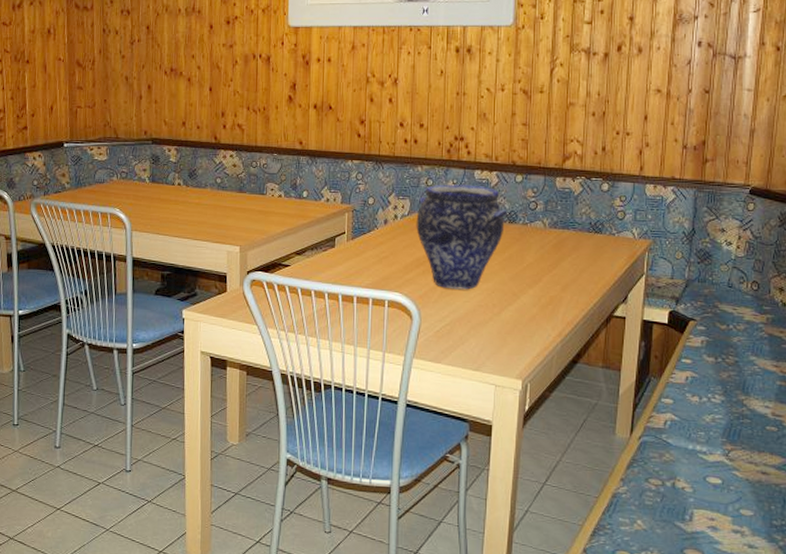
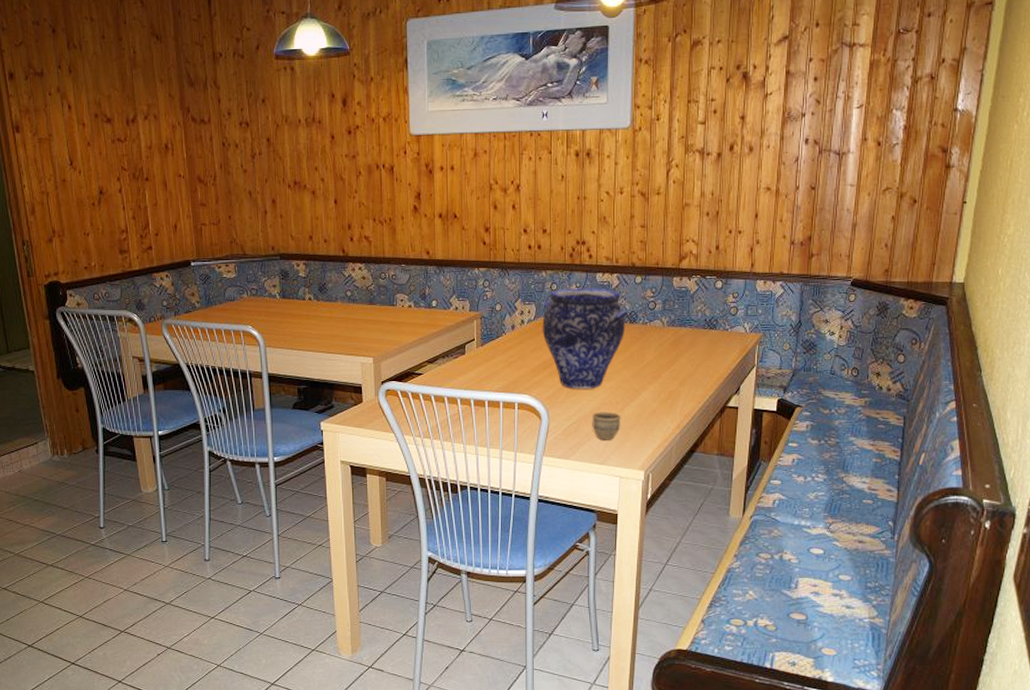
cup: none [466,314,498,345] -> present [592,412,621,440]

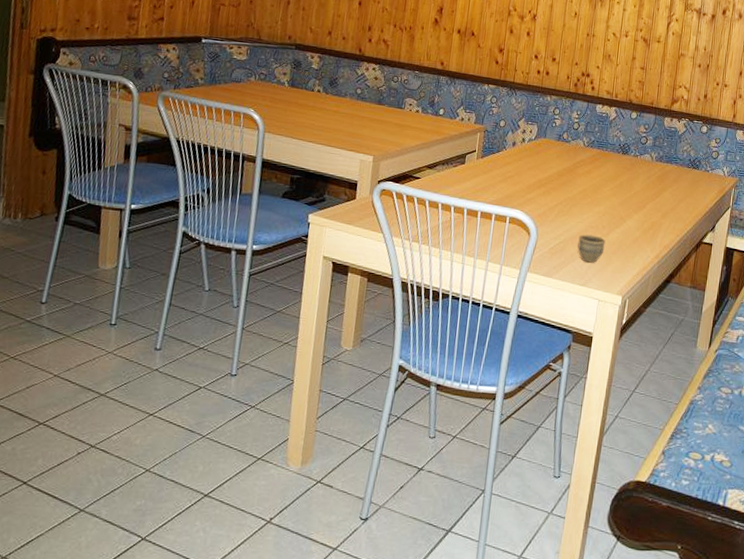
vase: present [542,287,628,389] -> none [541,114,622,212]

